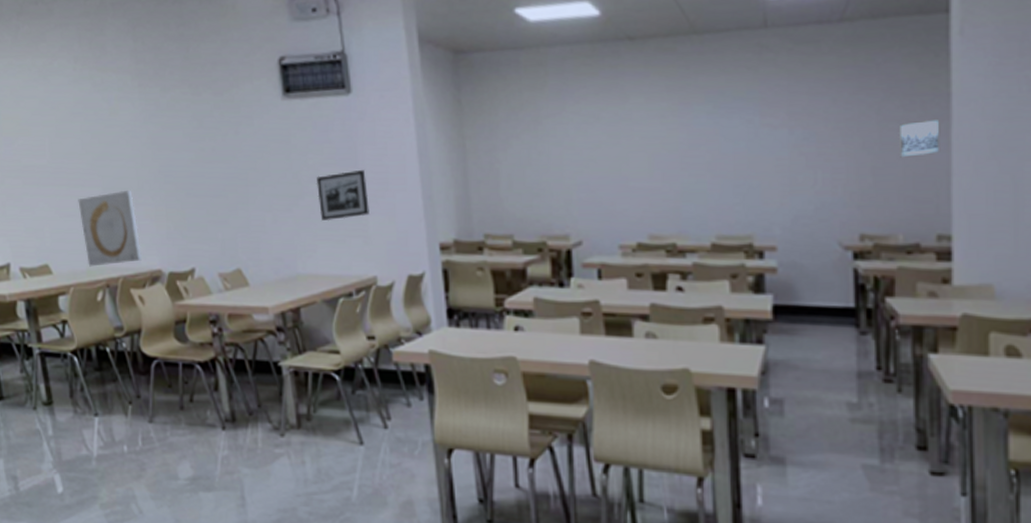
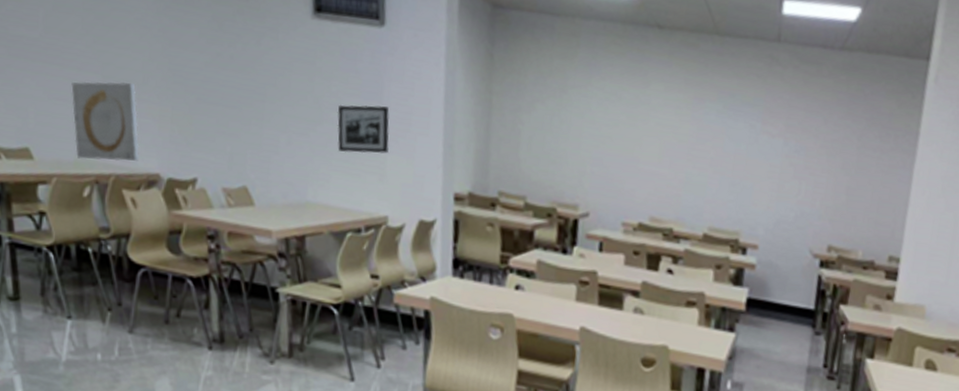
wall art: present [899,118,941,158] -> none [870,152,907,185]

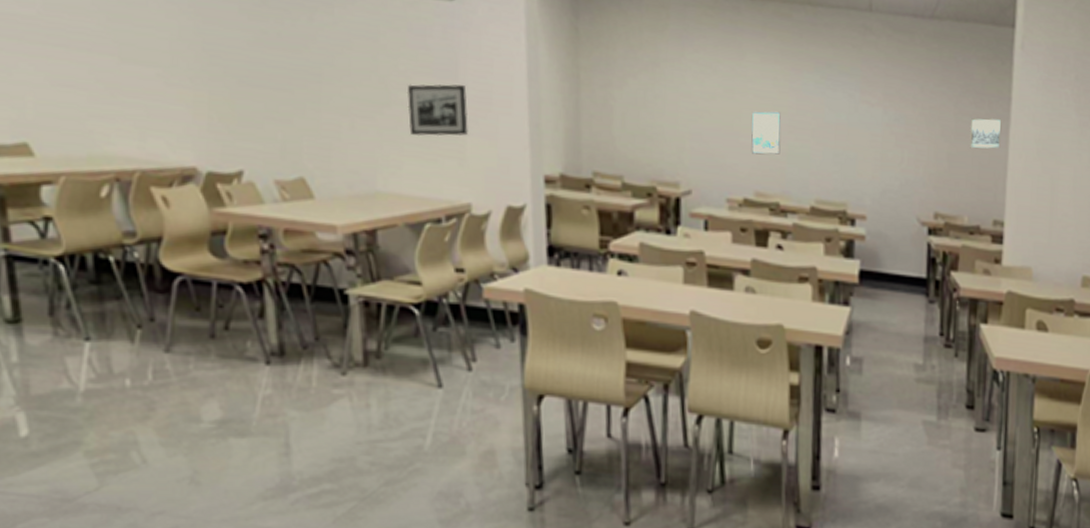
wall art: present [71,82,140,161] -> none [81,65,171,154]
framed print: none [649,138,681,182] -> present [751,111,781,155]
wall art: none [870,152,907,185] -> present [970,118,1002,149]

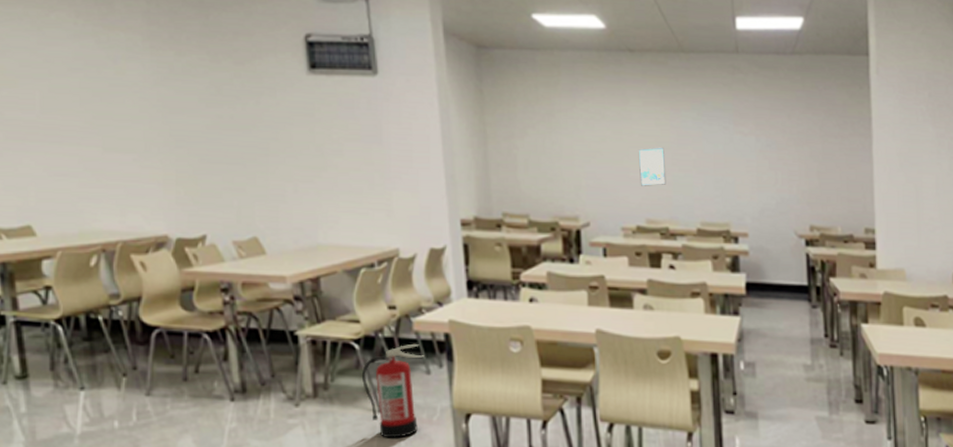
picture frame: present [406,84,468,137] -> none [340,147,393,194]
fire extinguisher: none [420,313,494,417] -> present [361,344,424,438]
wall art: present [970,118,1002,149] -> none [836,137,866,166]

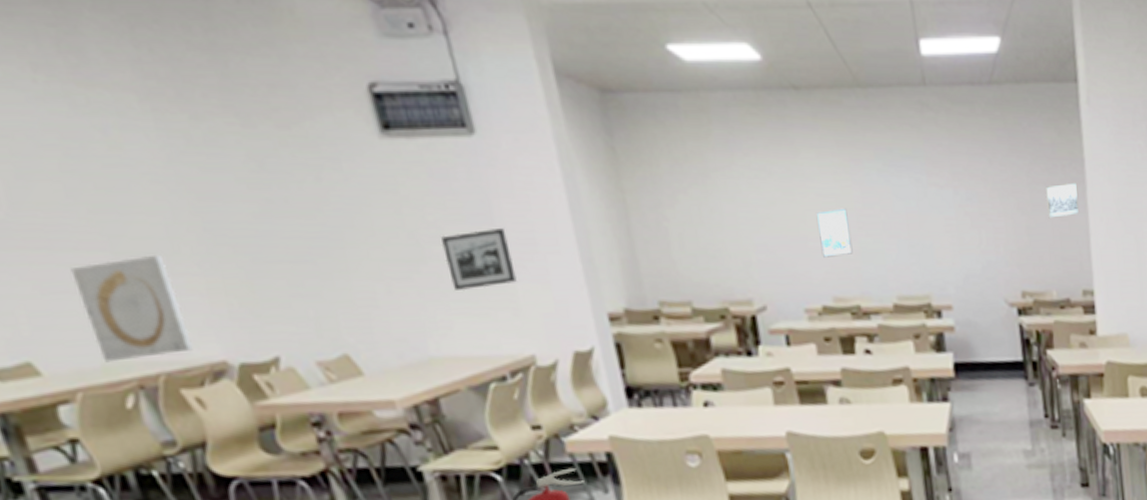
wall art: none [72,153,147,230] -> present [70,256,194,363]
picture frame: none [340,147,393,194] -> present [441,228,517,291]
wall art: none [836,137,866,166] -> present [1046,182,1080,219]

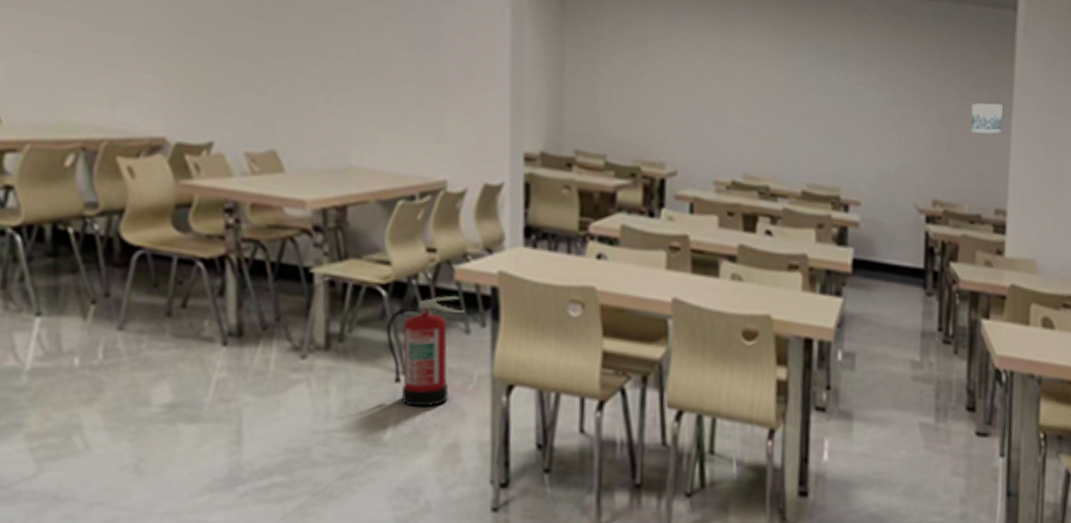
wall art: present [70,256,194,363] -> none [55,32,141,123]
picture frame: present [441,228,517,291] -> none [386,57,448,111]
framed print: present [816,208,853,258] -> none [740,91,773,136]

